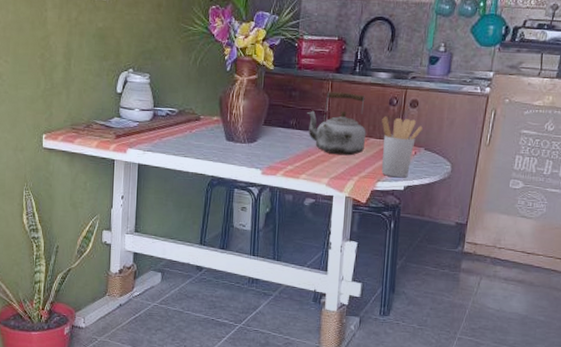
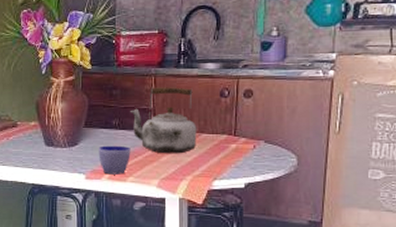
cup: none [275,143,305,172] -> present [98,145,131,175]
utensil holder: present [381,116,423,177] -> none [213,109,260,173]

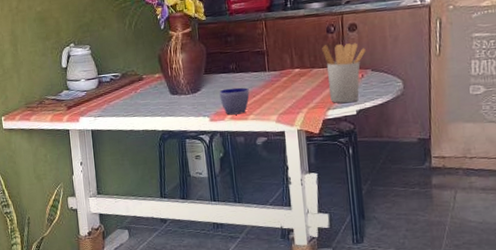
kettle: present [131,87,197,154] -> none [245,28,309,91]
utensil holder: none [213,109,260,173] -> present [322,43,366,103]

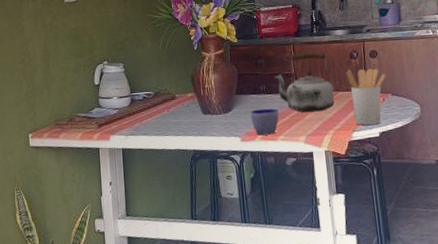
kettle: none [245,28,309,91] -> present [275,53,335,113]

